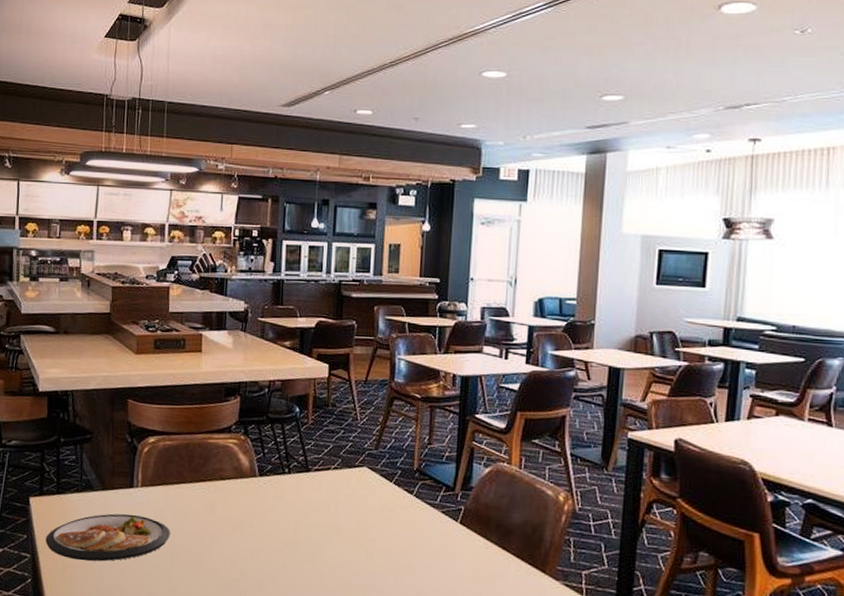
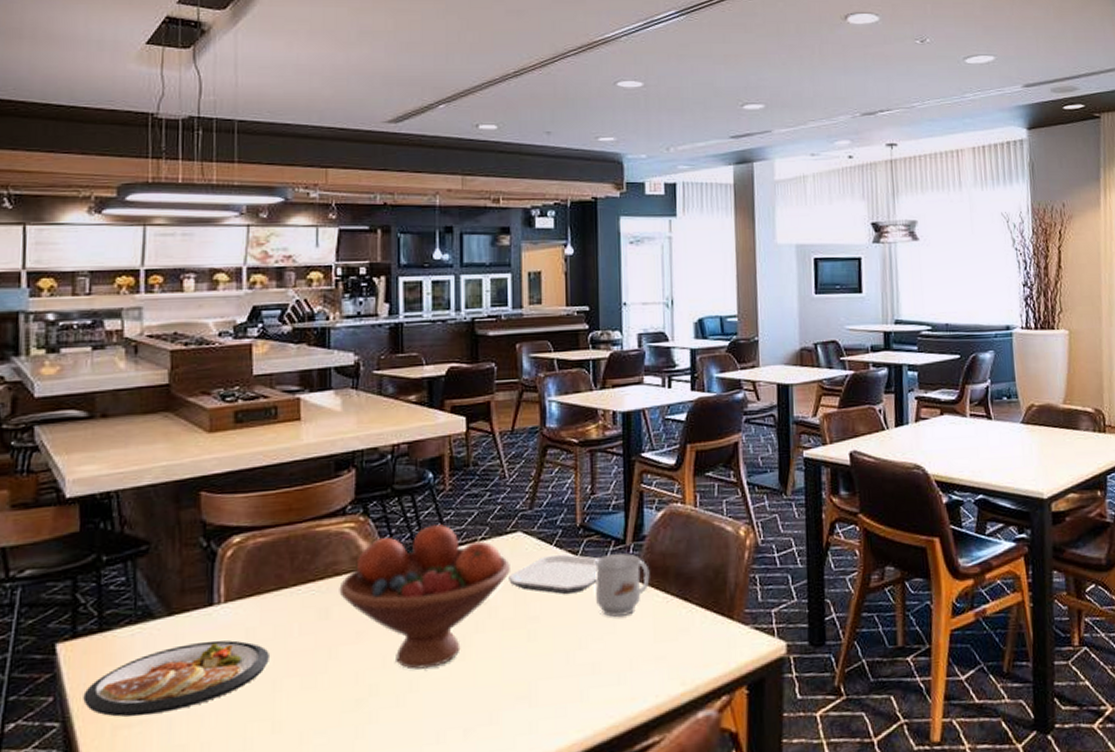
fruit bowl: none [222,451,356,566] -> present [339,524,510,669]
plate: none [354,490,430,526] -> present [509,554,598,595]
mug: none [425,498,474,553] -> present [594,553,650,618]

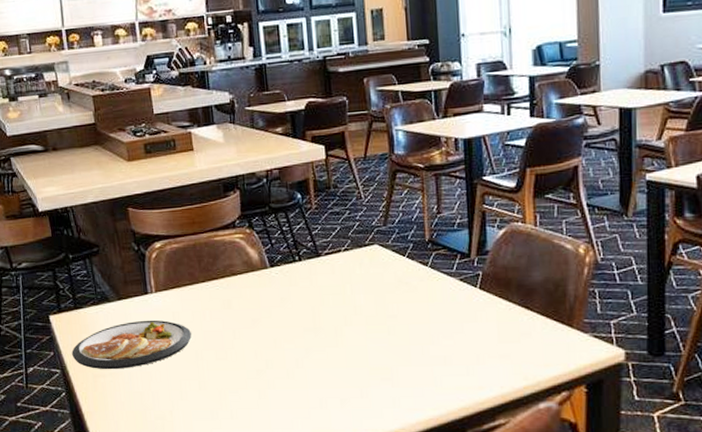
fruit bowl: present [339,524,510,669] -> none [236,237,370,351]
plate: present [509,554,598,595] -> none [369,264,446,299]
mug: present [594,553,650,618] -> none [442,266,494,320]

